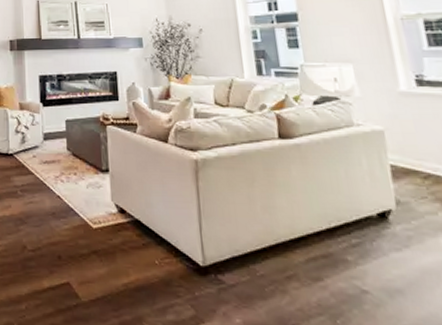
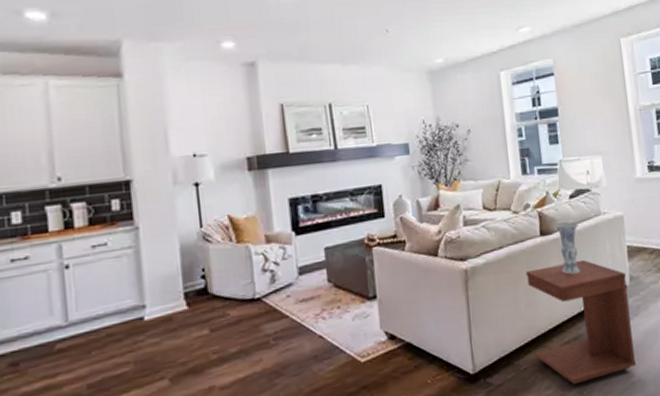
side table: none [262,171,411,310] -> present [525,260,637,384]
vase: none [295,129,329,185] -> present [554,222,581,275]

